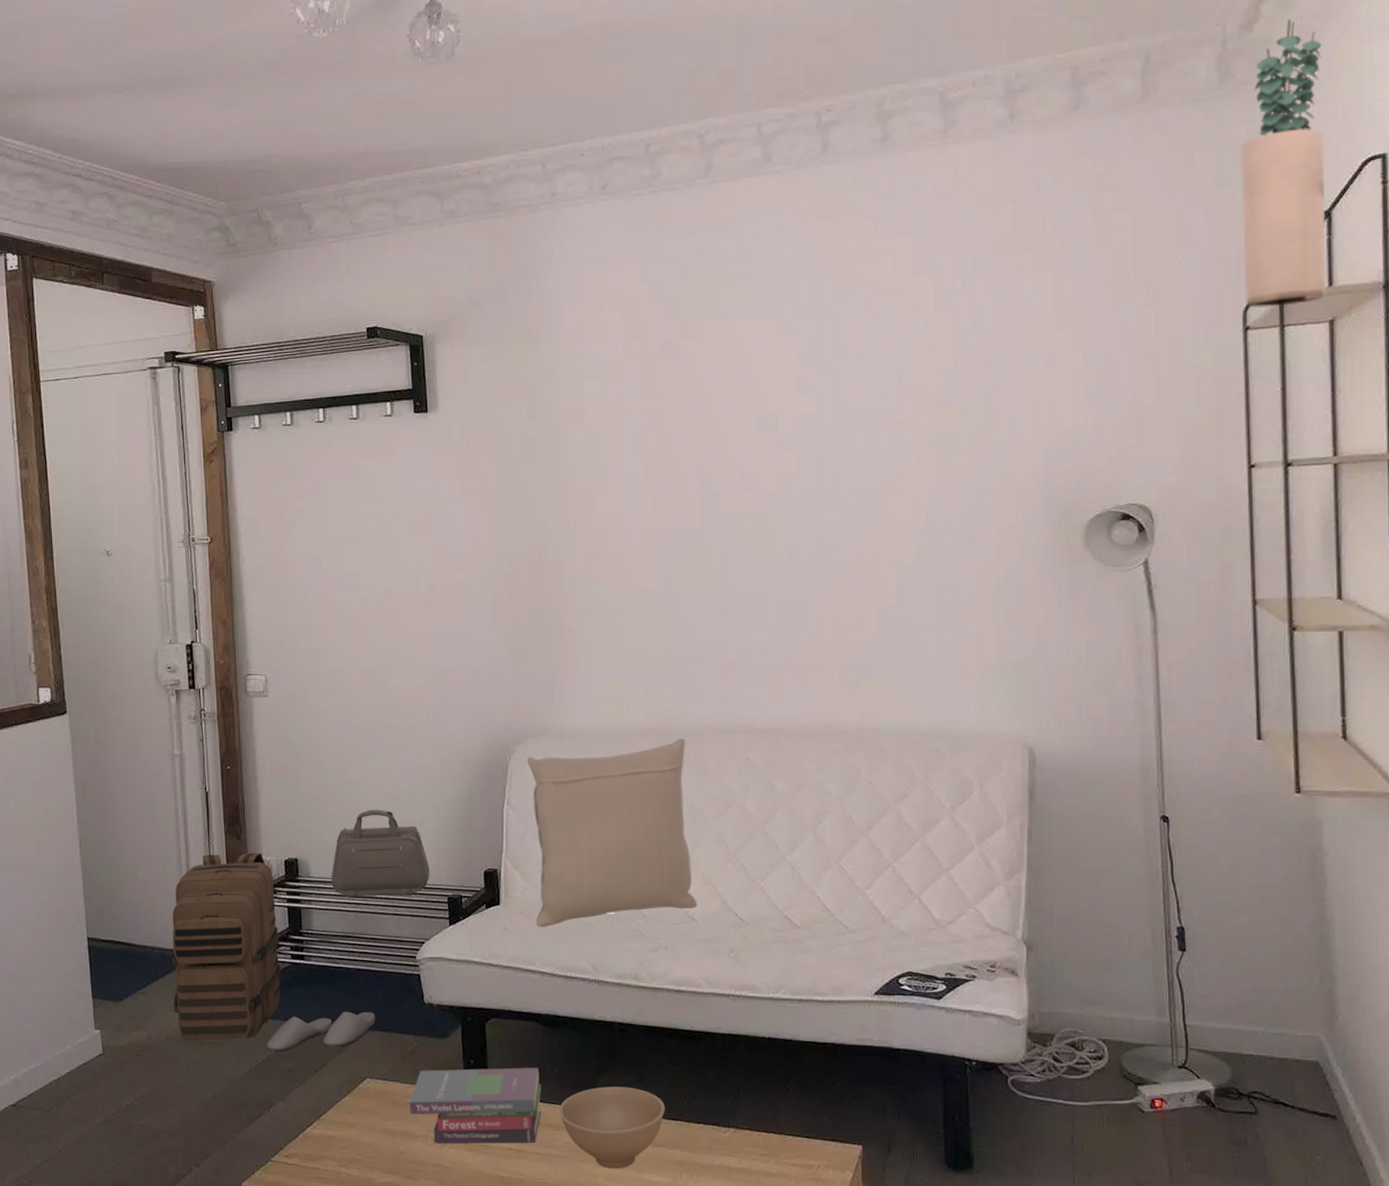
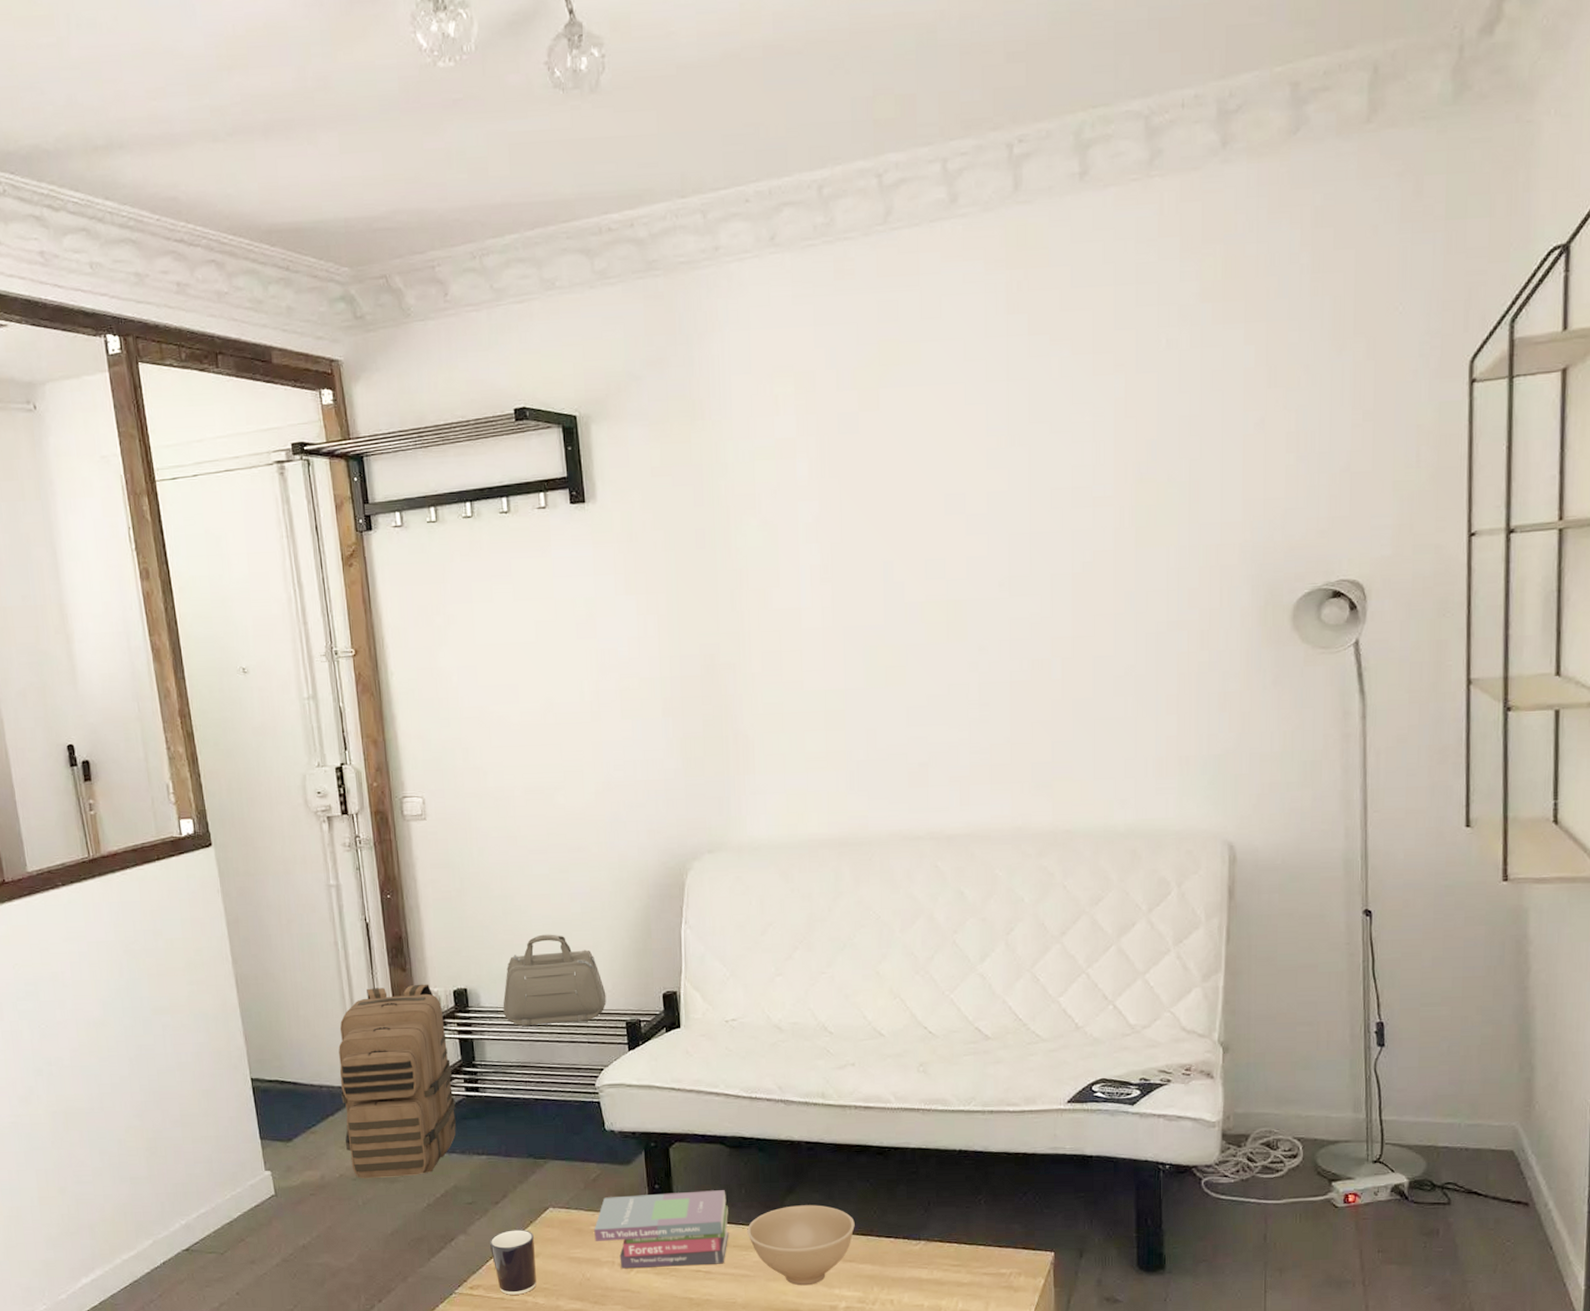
slippers: present [266,1011,376,1051] -> none [444,1141,556,1185]
mug: none [307,1099,351,1165] -> present [490,1230,536,1295]
pillow: present [527,738,698,928] -> none [705,848,885,1050]
vase: present [1240,19,1327,308] -> none [1471,19,1569,357]

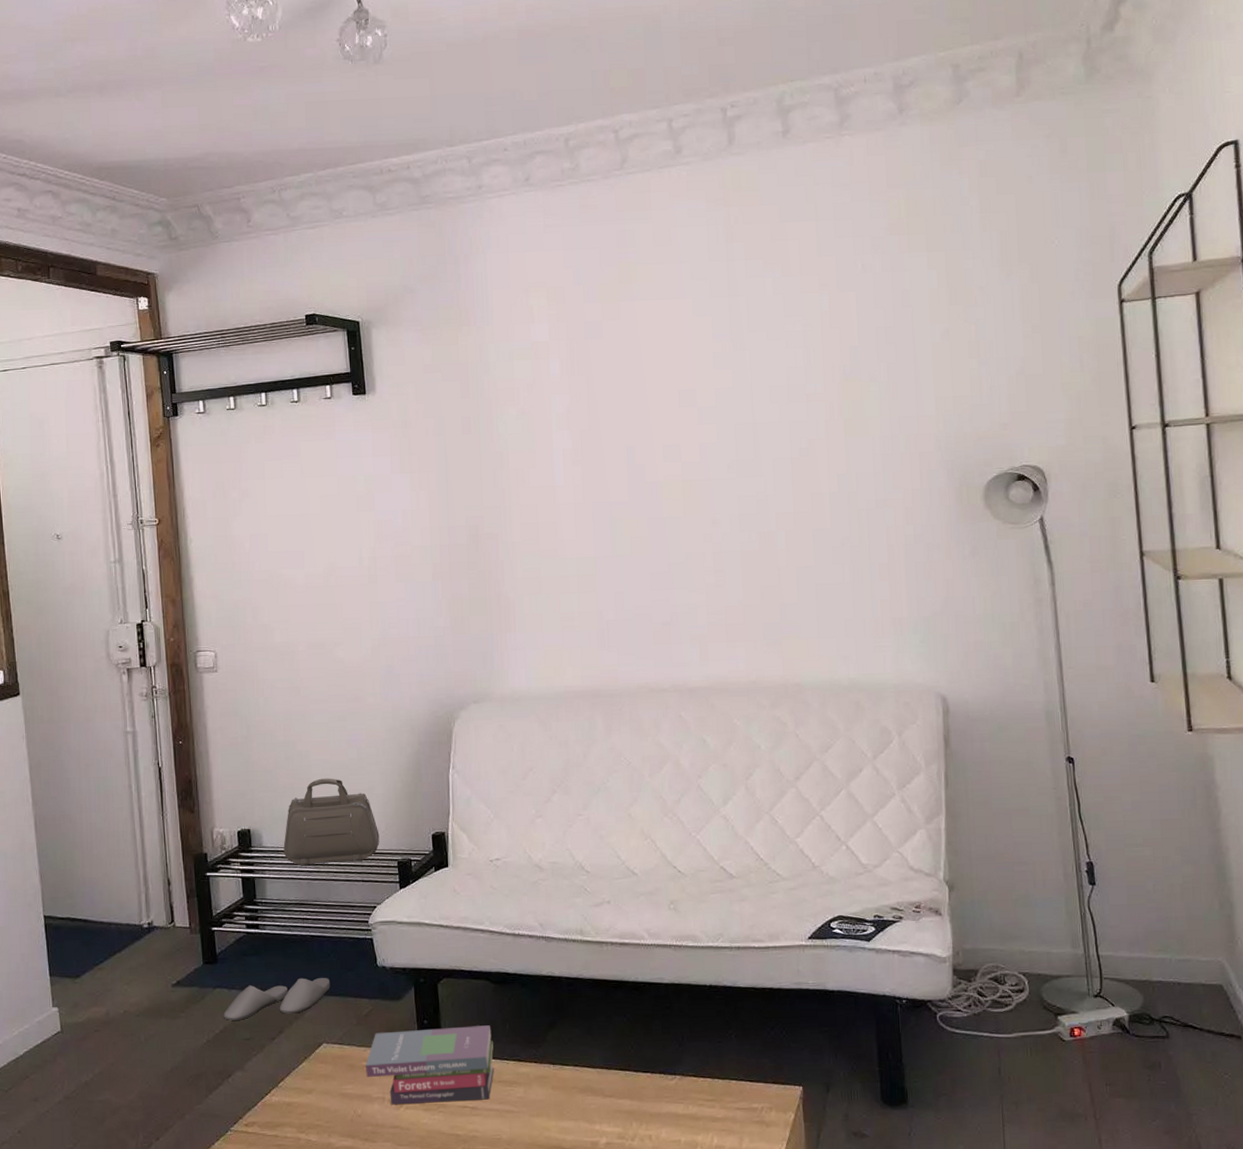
backpack: present [338,984,456,1179] -> none [128,825,236,1015]
slippers: none [444,1141,556,1185] -> present [223,978,331,1021]
mug: present [490,1230,536,1295] -> none [265,1065,309,1132]
bowl: present [747,1205,855,1286] -> none [511,1040,613,1122]

